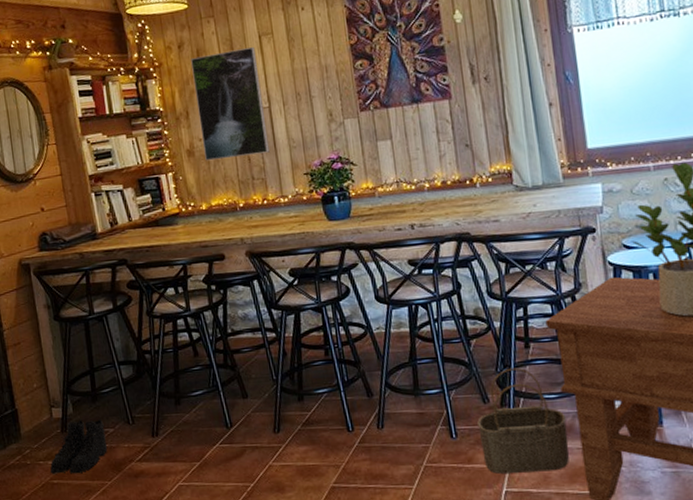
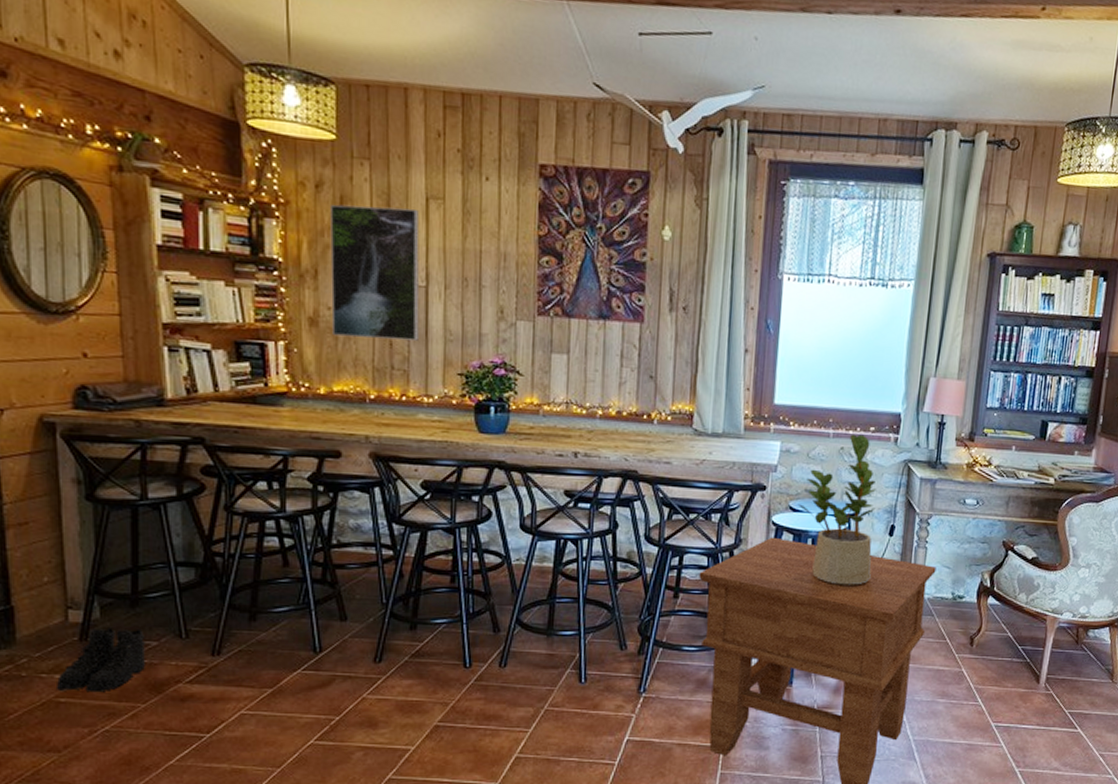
wicker basket: present [477,367,569,474] -> none [610,616,703,722]

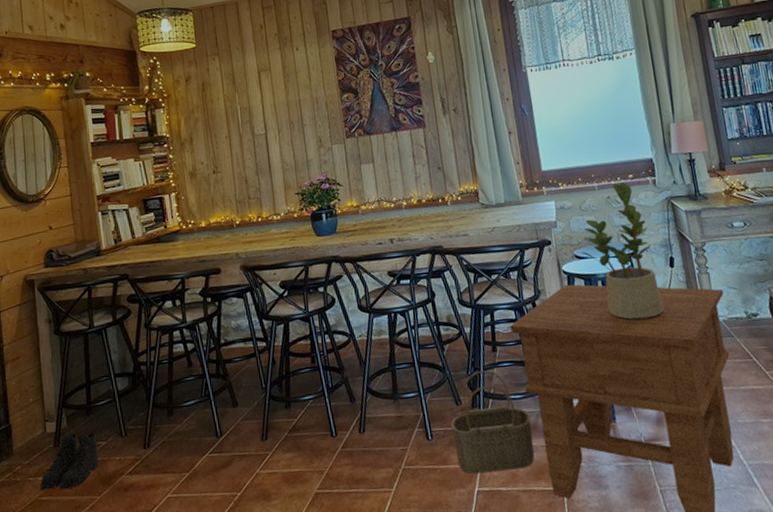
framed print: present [330,204,420,341] -> none [197,81,265,183]
wicker basket: none [610,616,703,722] -> present [451,370,535,474]

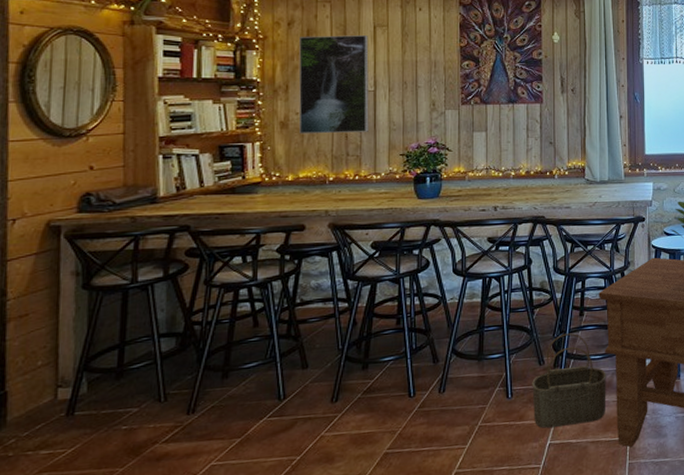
boots: present [40,432,98,491] -> none [41,397,128,466]
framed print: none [197,81,265,183] -> present [299,35,369,134]

